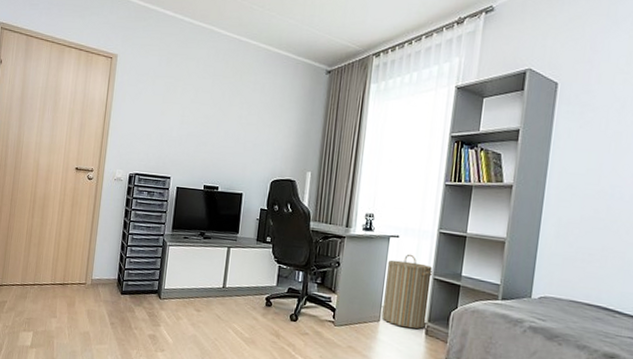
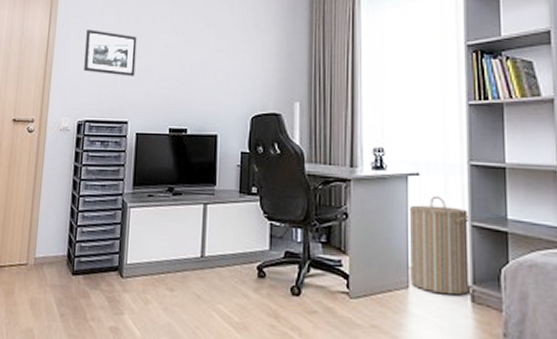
picture frame: none [136,97,182,140] -> present [84,29,137,77]

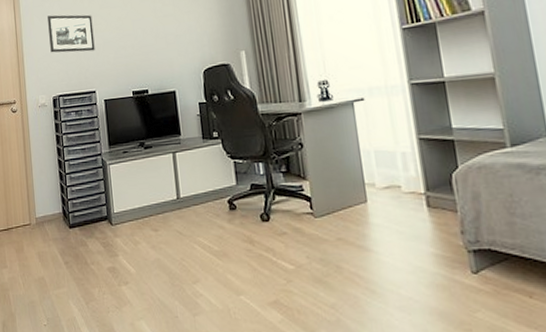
laundry hamper: present [410,195,472,296] -> none [359,116,425,204]

